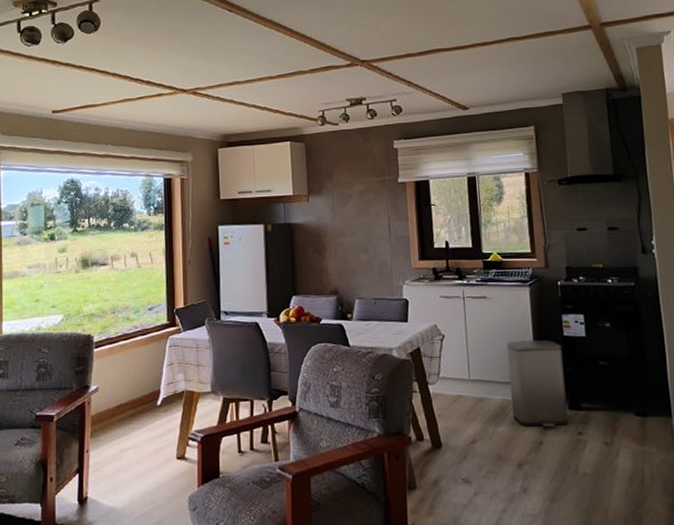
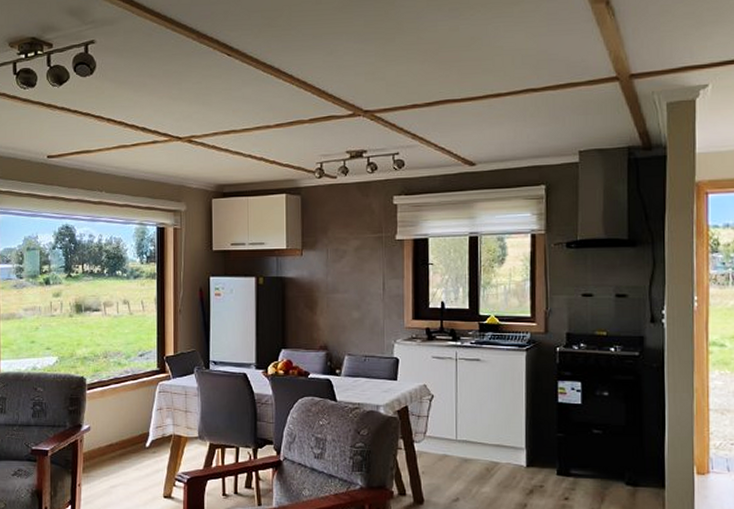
pedal bin: present [506,340,569,427] -> none [497,404,556,491]

